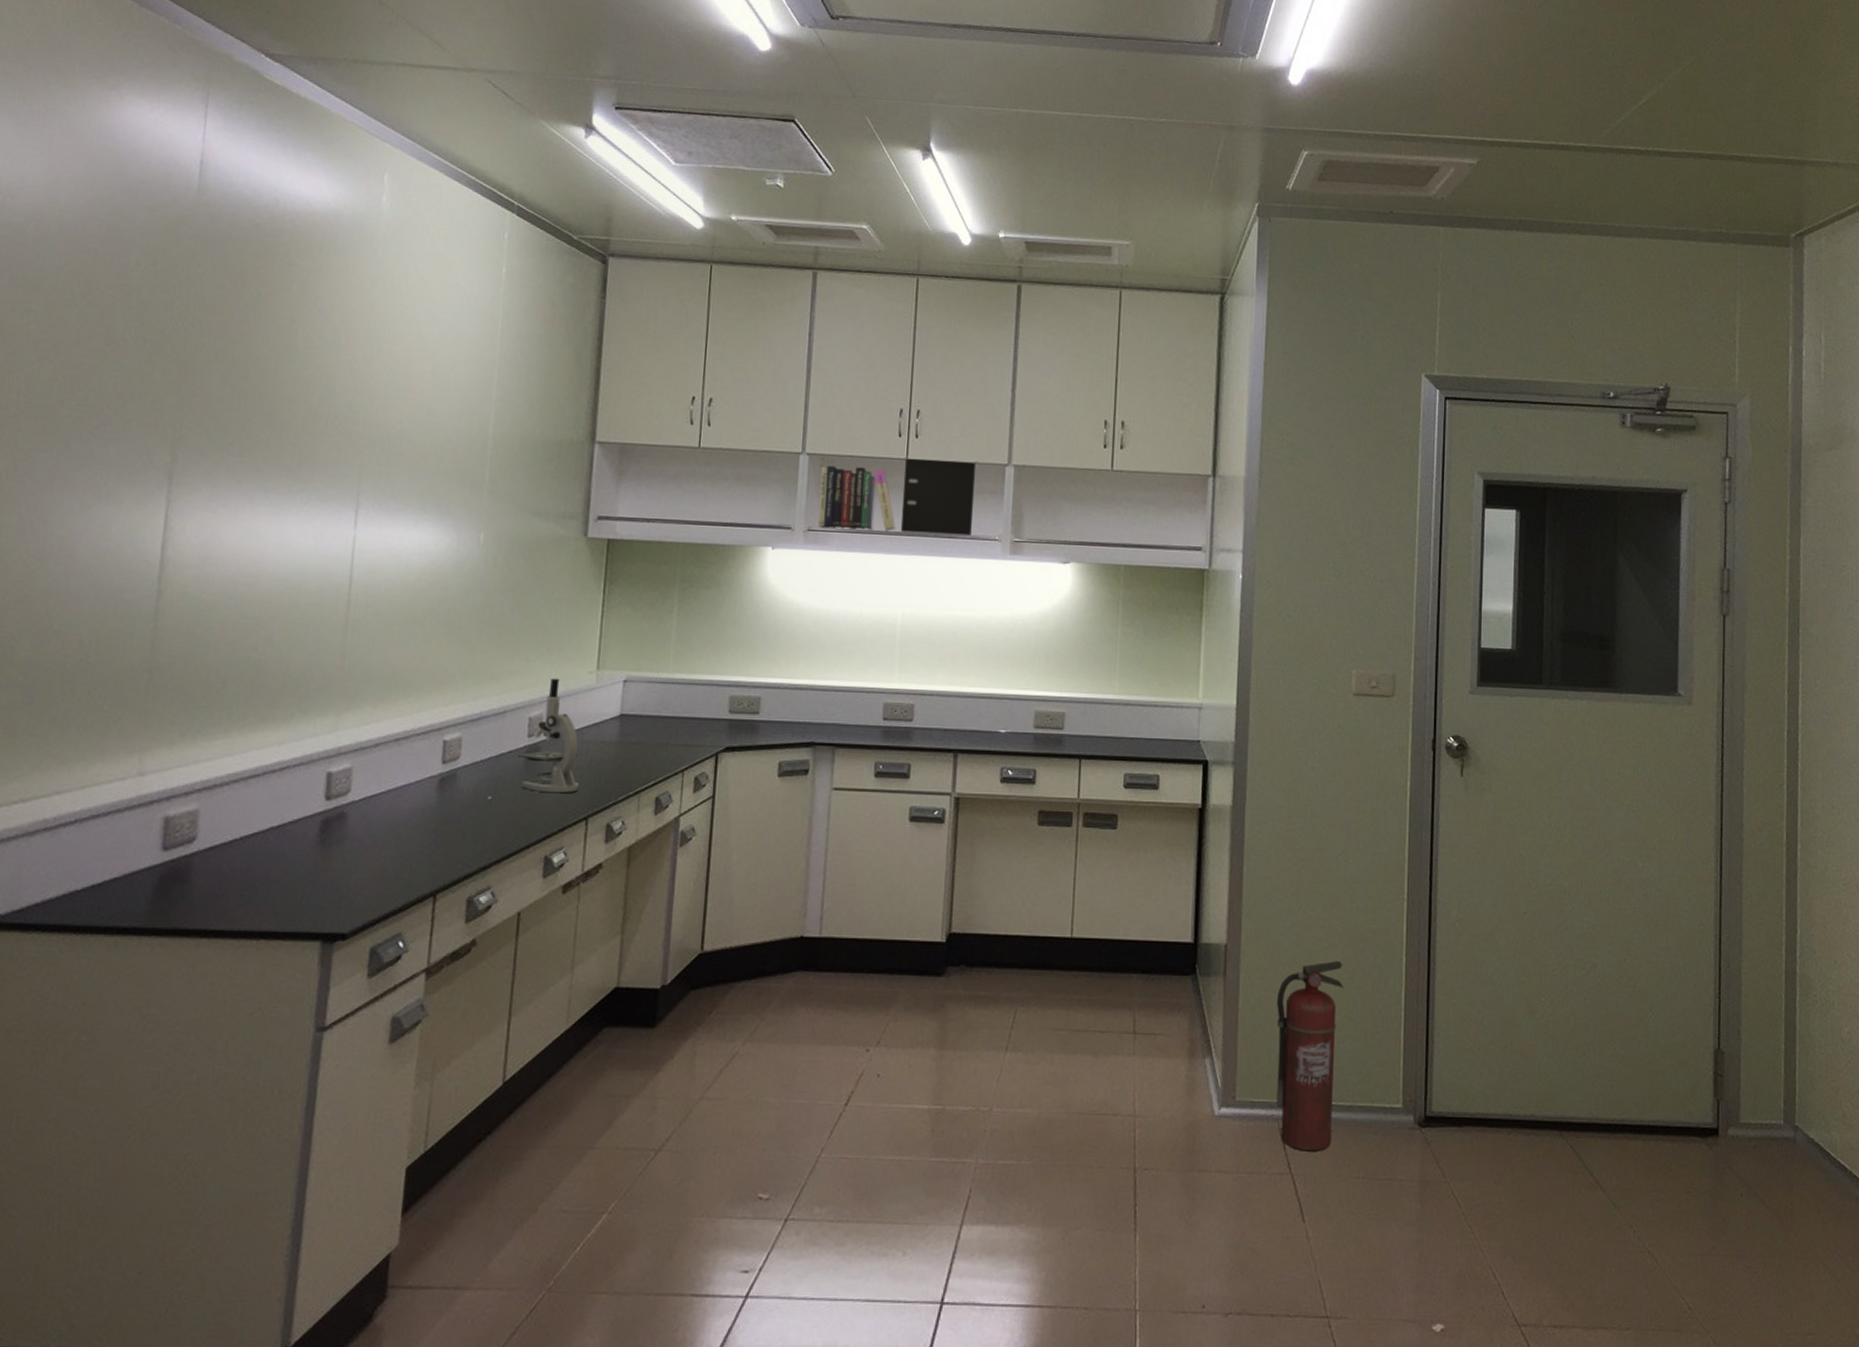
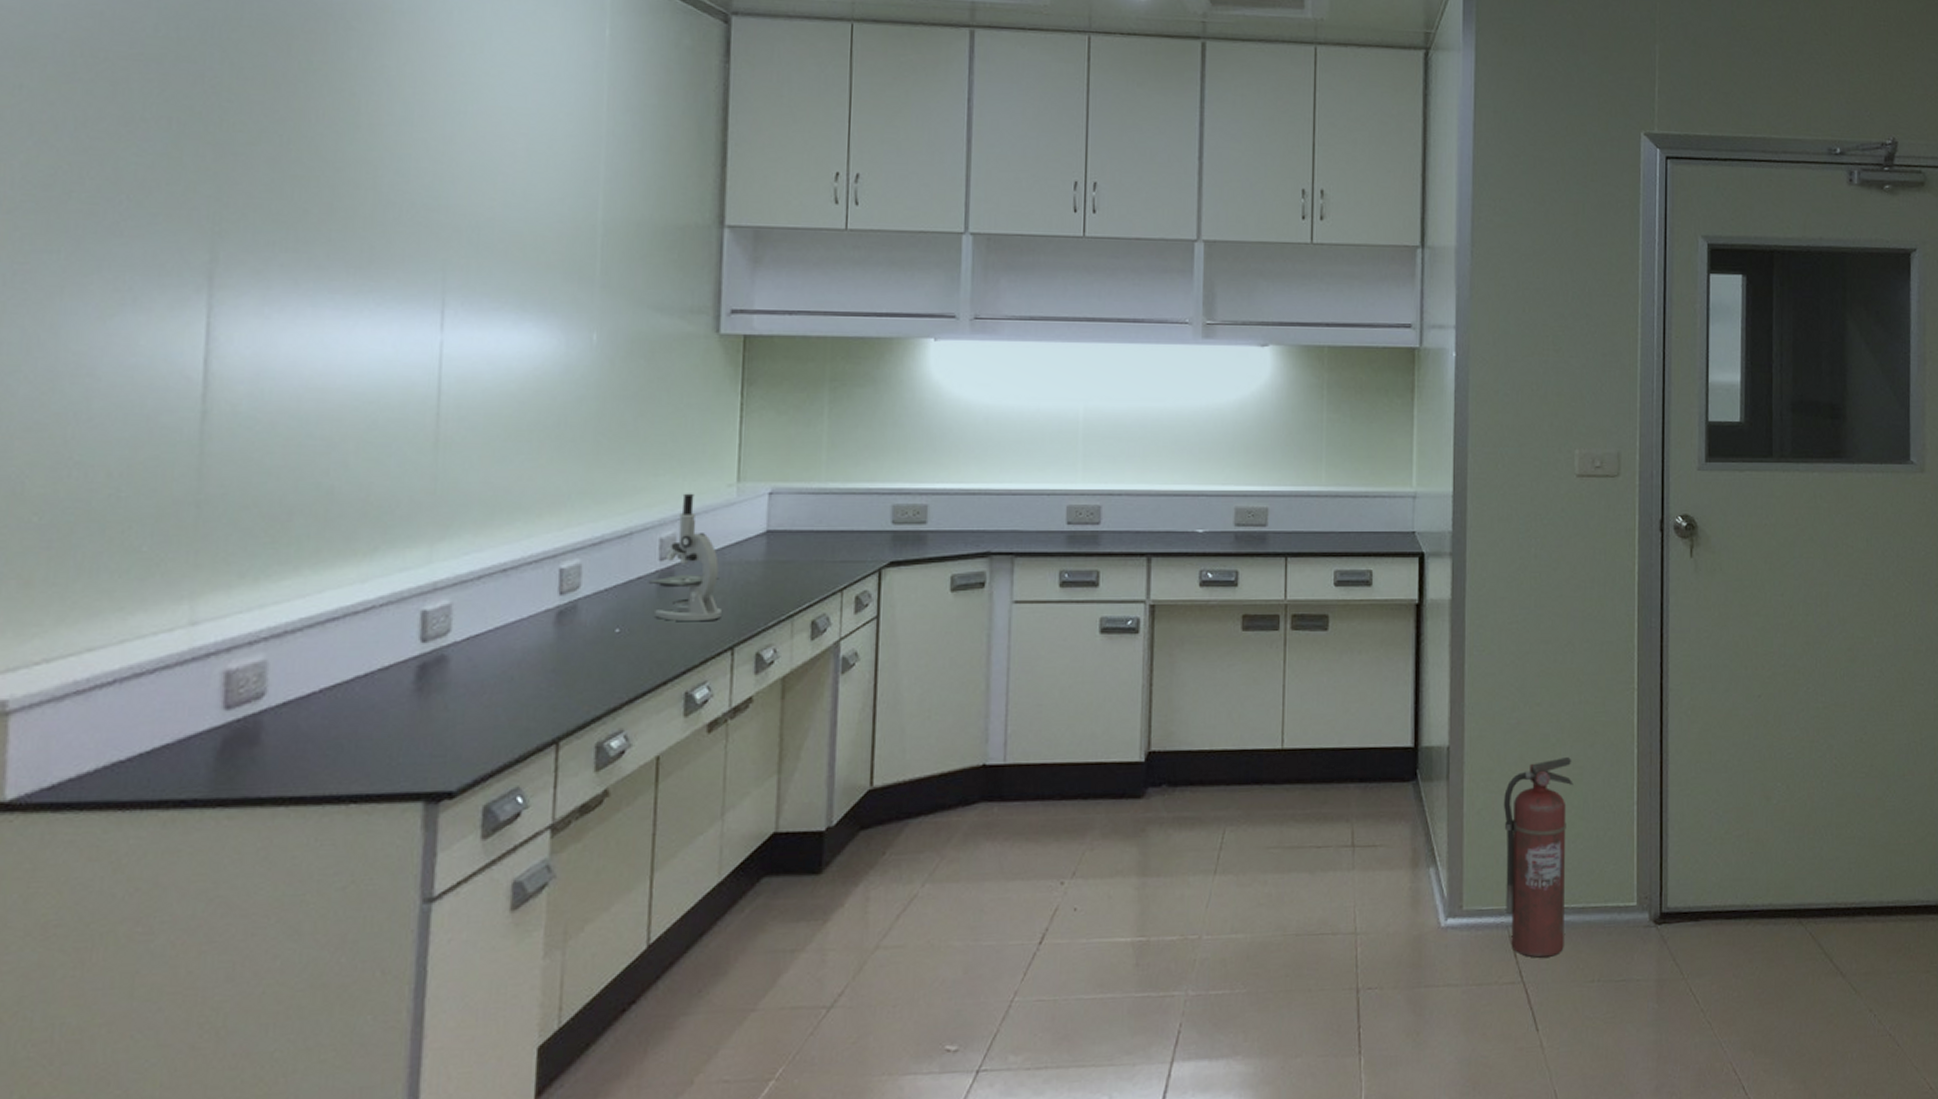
books: present [818,465,896,531] -> none [985,246,1074,317]
binder: present [900,456,977,536] -> none [1079,234,1162,319]

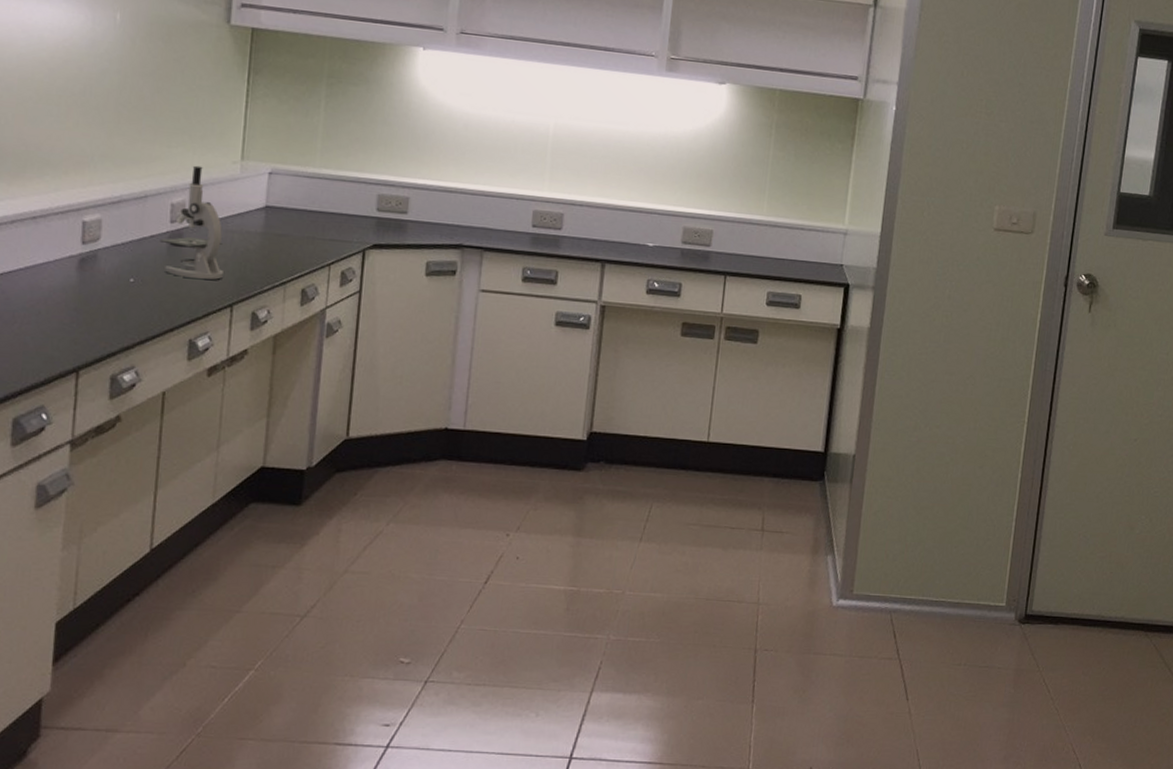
fire extinguisher: present [1503,757,1574,958] -> none [890,474,963,641]

